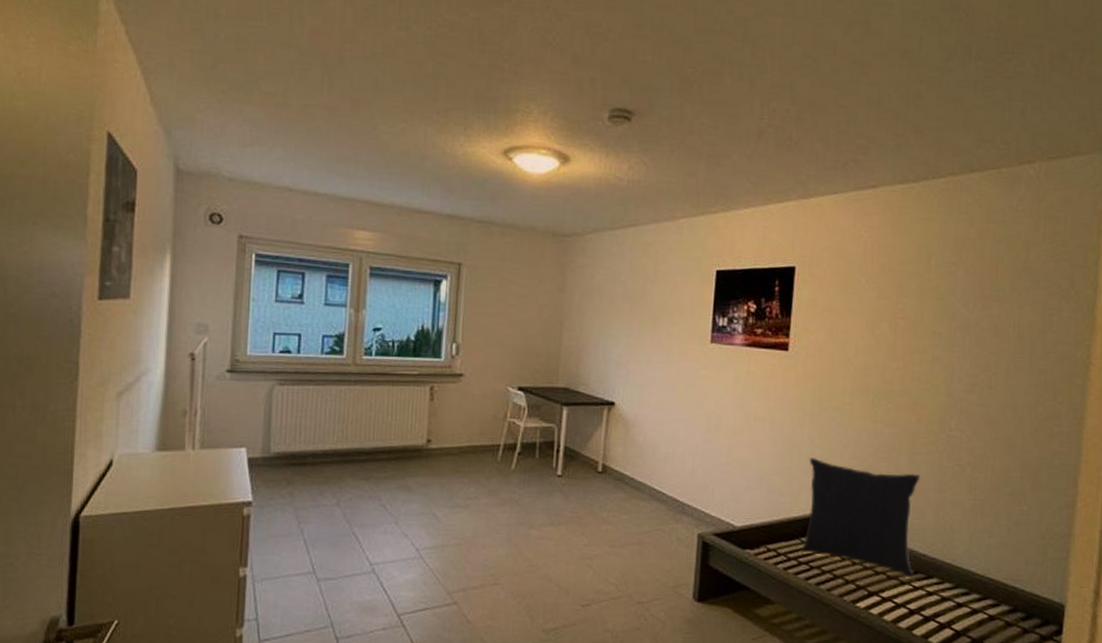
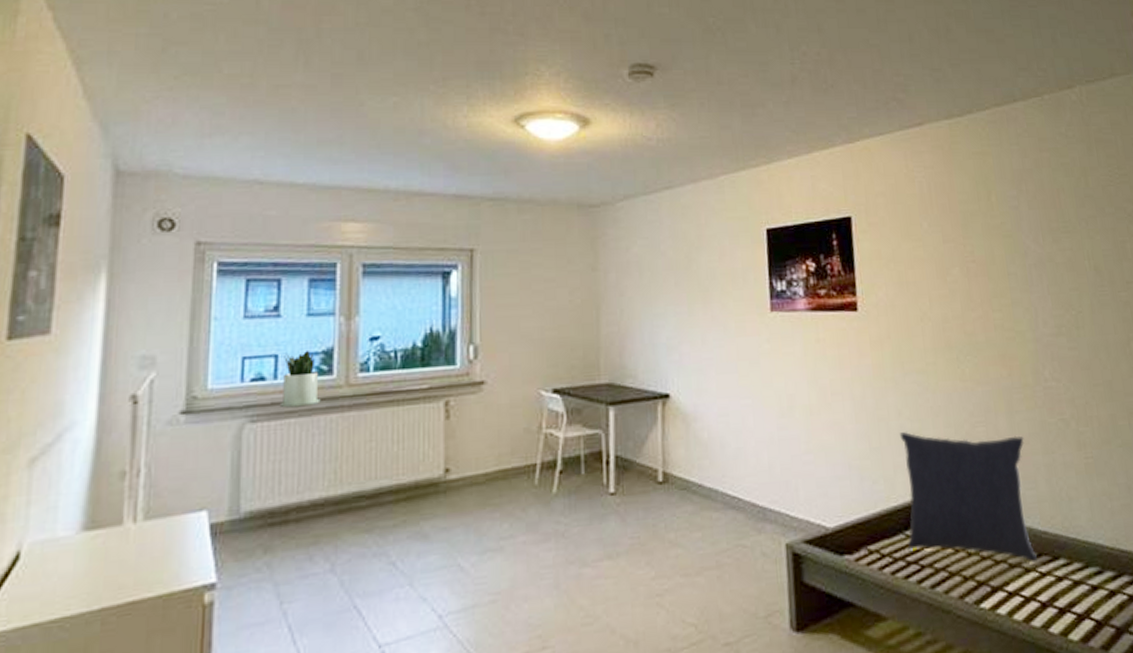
planter: none [301,332,333,378] -> present [279,349,321,408]

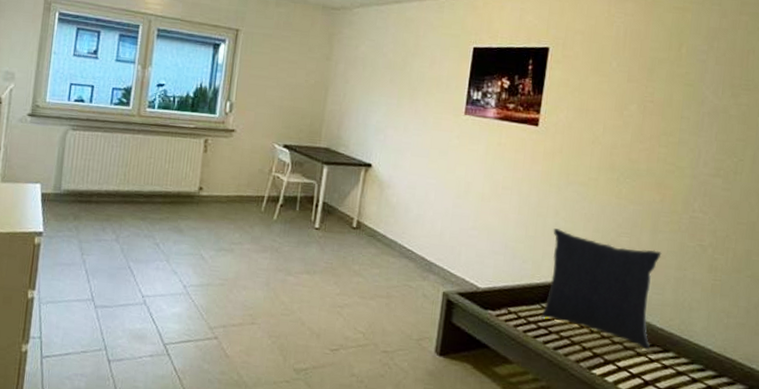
planter: present [279,349,321,408] -> none [92,85,120,126]

